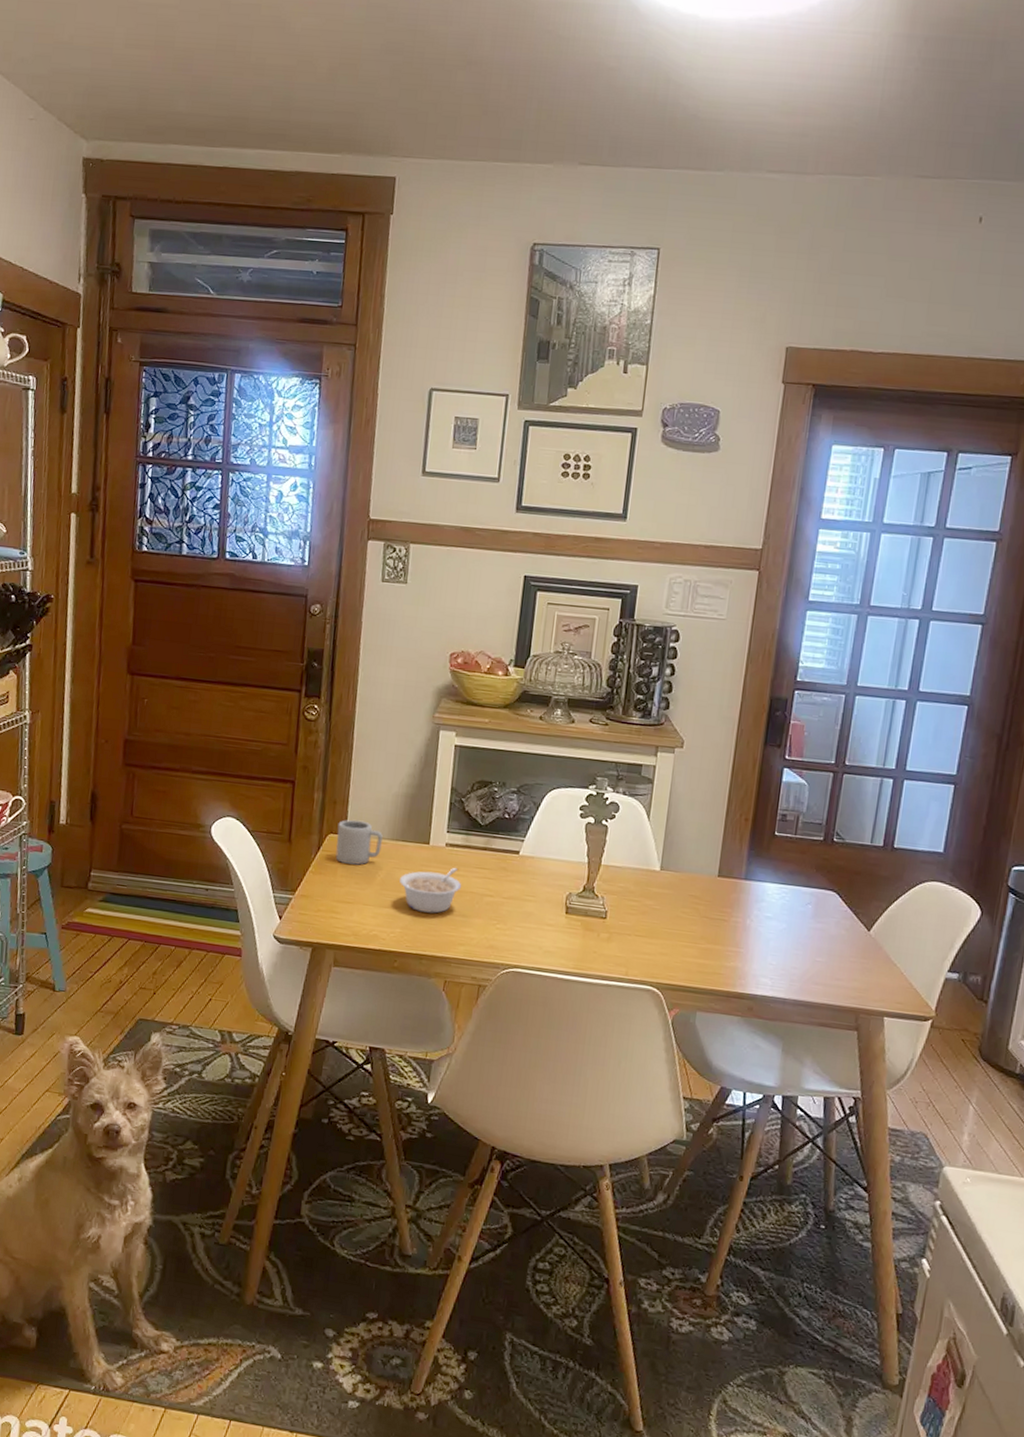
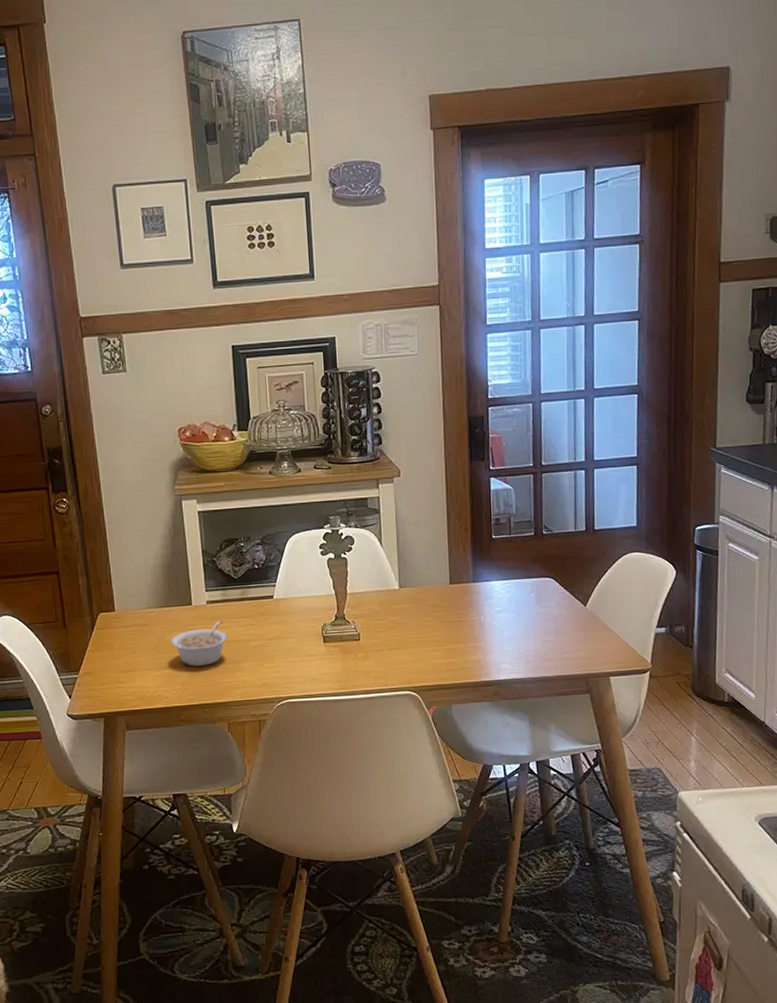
cup: present [335,819,383,865] -> none [106,595,150,637]

